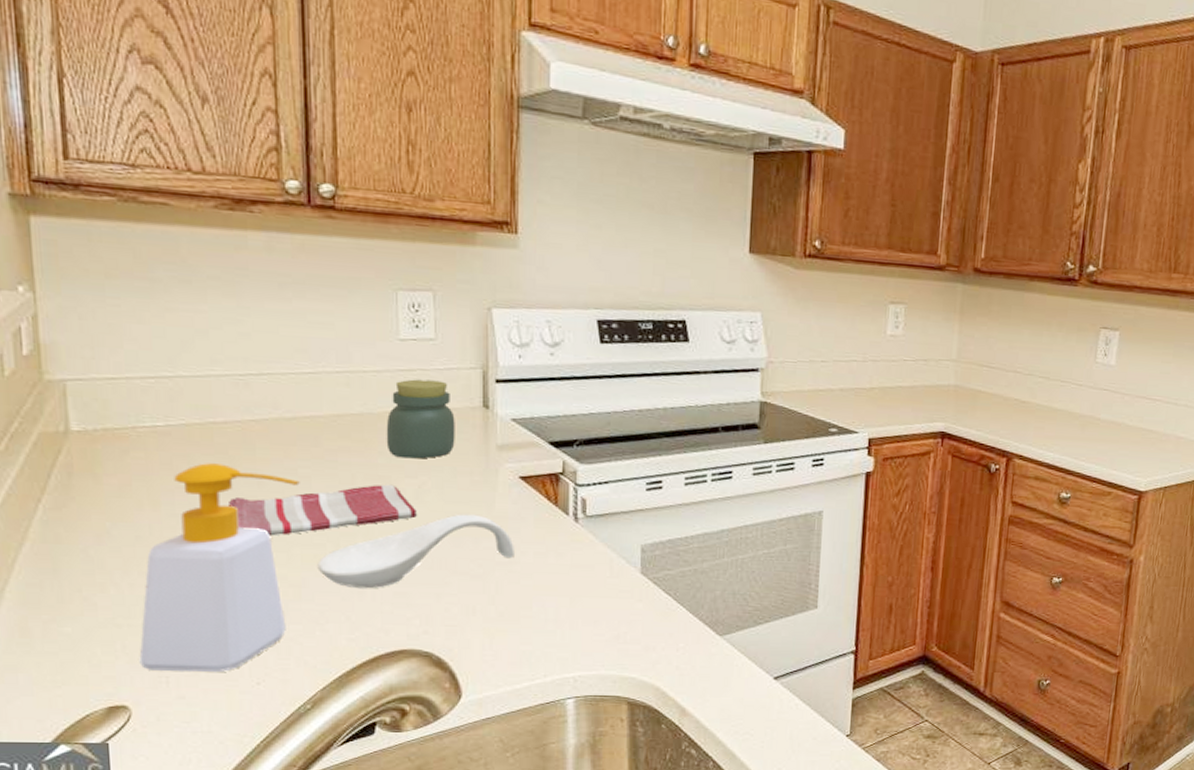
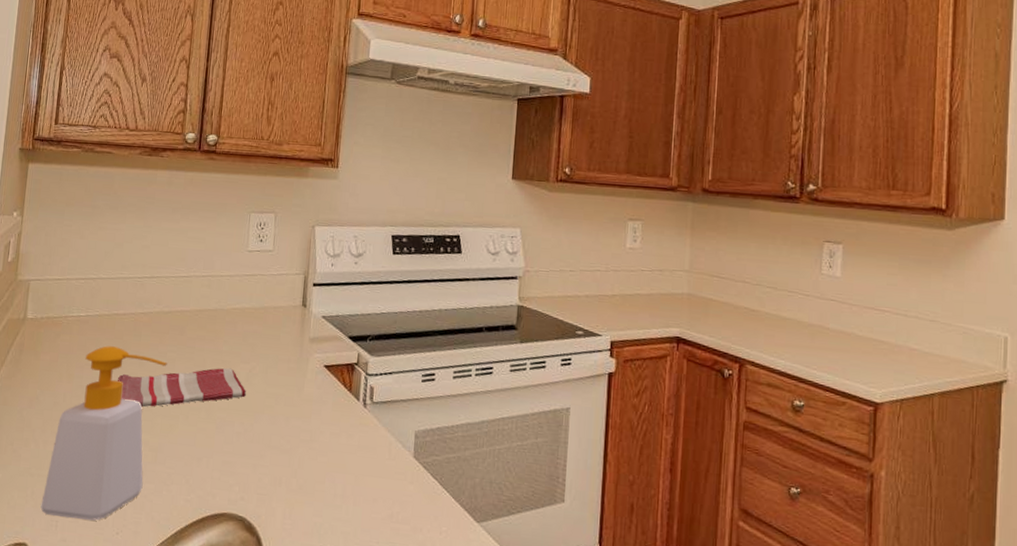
spoon rest: present [317,514,514,589] -> none [171,395,316,457]
jar: present [386,379,455,459] -> none [230,282,281,348]

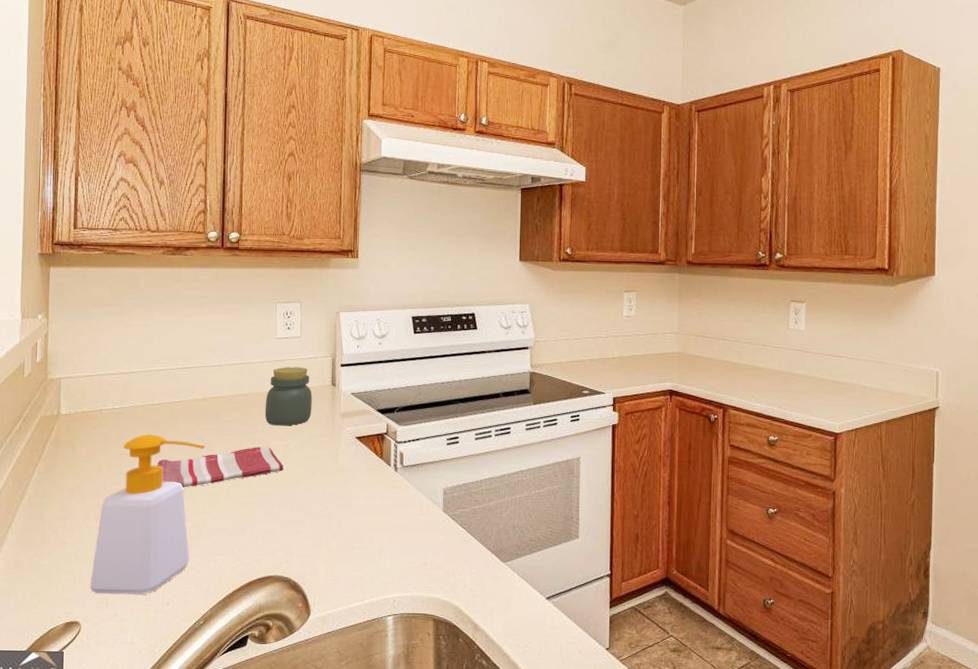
jar: none [230,282,281,348] -> present [265,367,312,426]

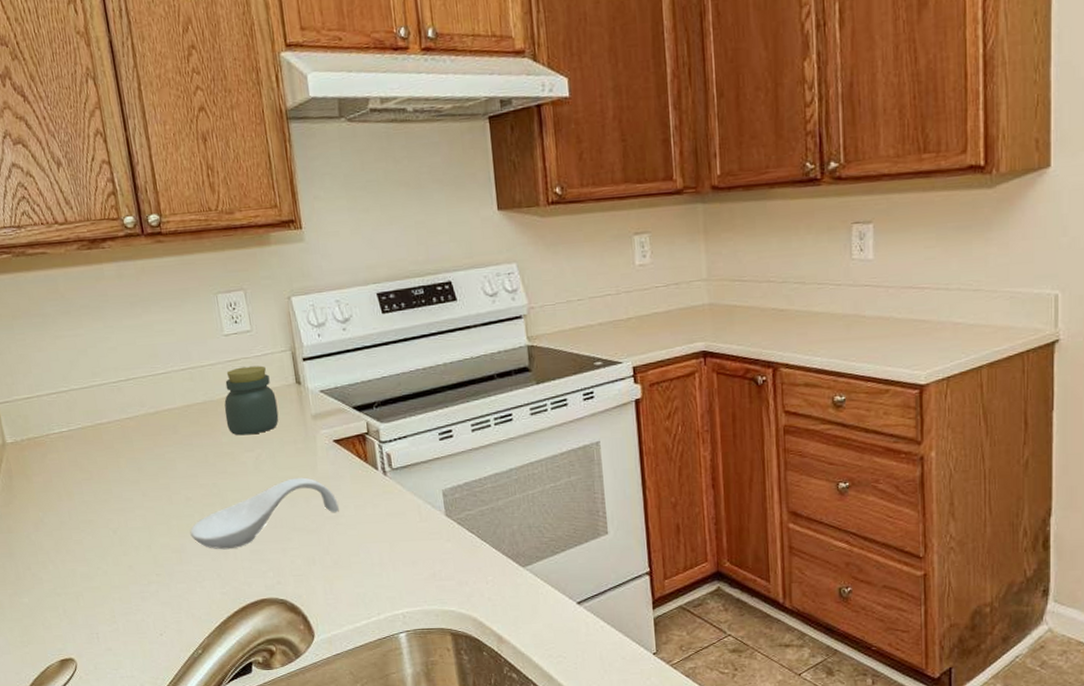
soap bottle: present [89,434,205,594] -> none [70,456,175,629]
dish towel: present [156,446,283,488] -> none [119,459,258,512]
spoon rest: none [213,467,351,528] -> present [190,477,339,550]

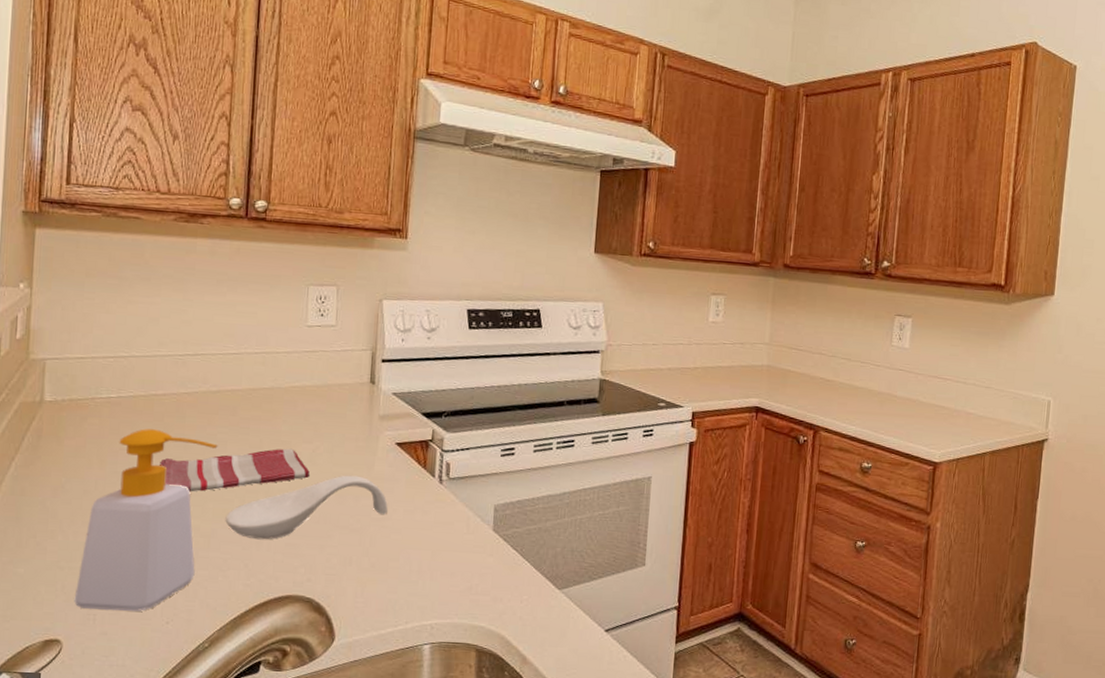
soap bottle: none [70,456,175,629] -> present [74,429,218,611]
dish towel: none [119,459,258,512] -> present [158,448,310,492]
jar: present [224,365,279,436] -> none [290,359,347,427]

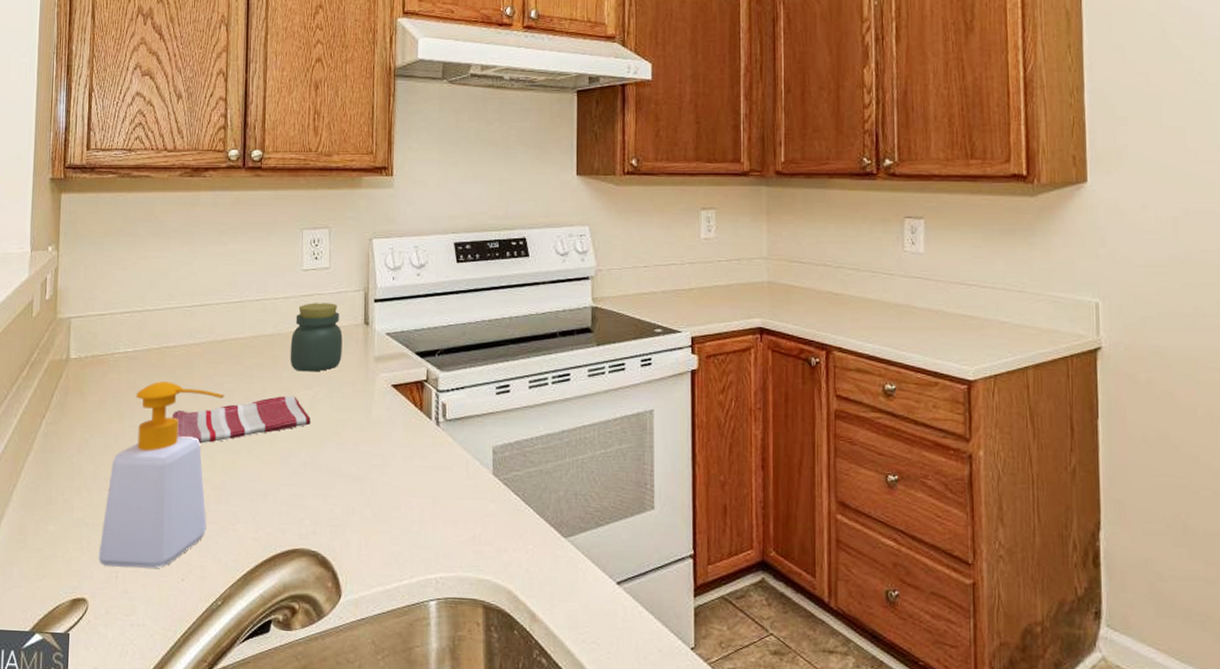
spoon rest: present [225,475,388,540] -> none [233,420,387,491]
jar: none [290,359,347,427] -> present [290,303,343,372]

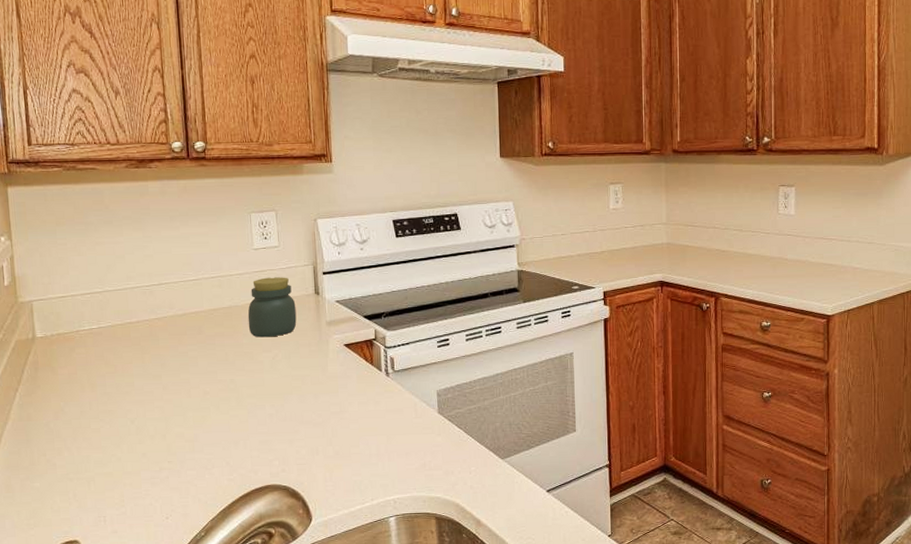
soap bottle: present [98,381,225,568] -> none [85,353,190,512]
dish towel: present [171,395,311,444] -> none [141,358,272,404]

